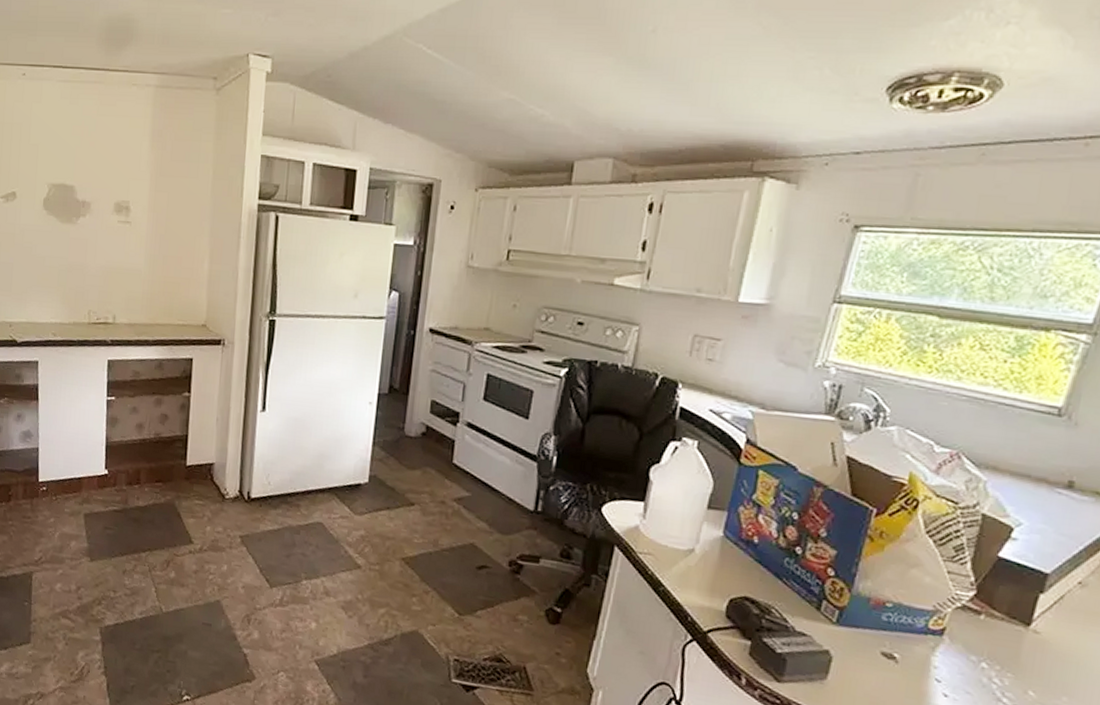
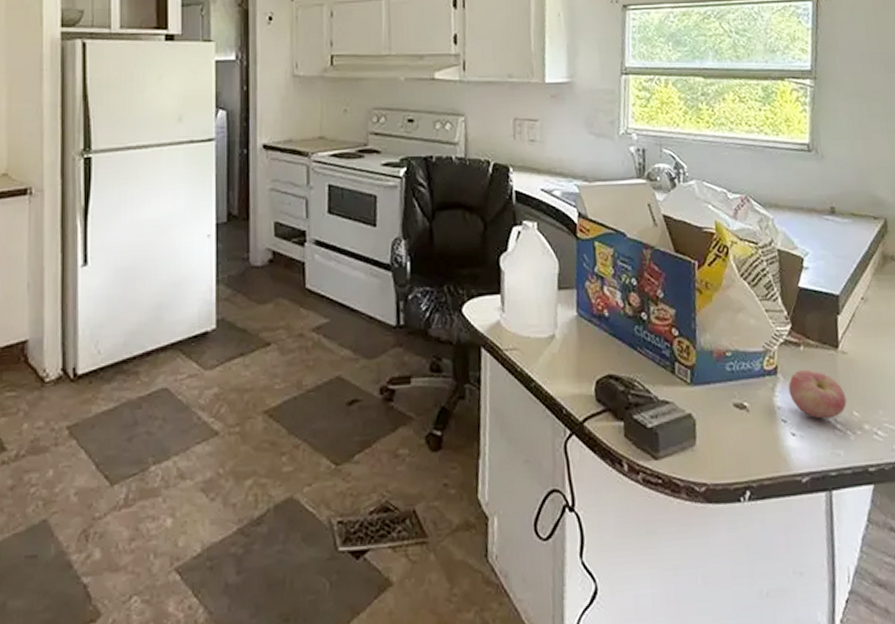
apple: none [952,637,1024,691] -> present [788,369,847,419]

